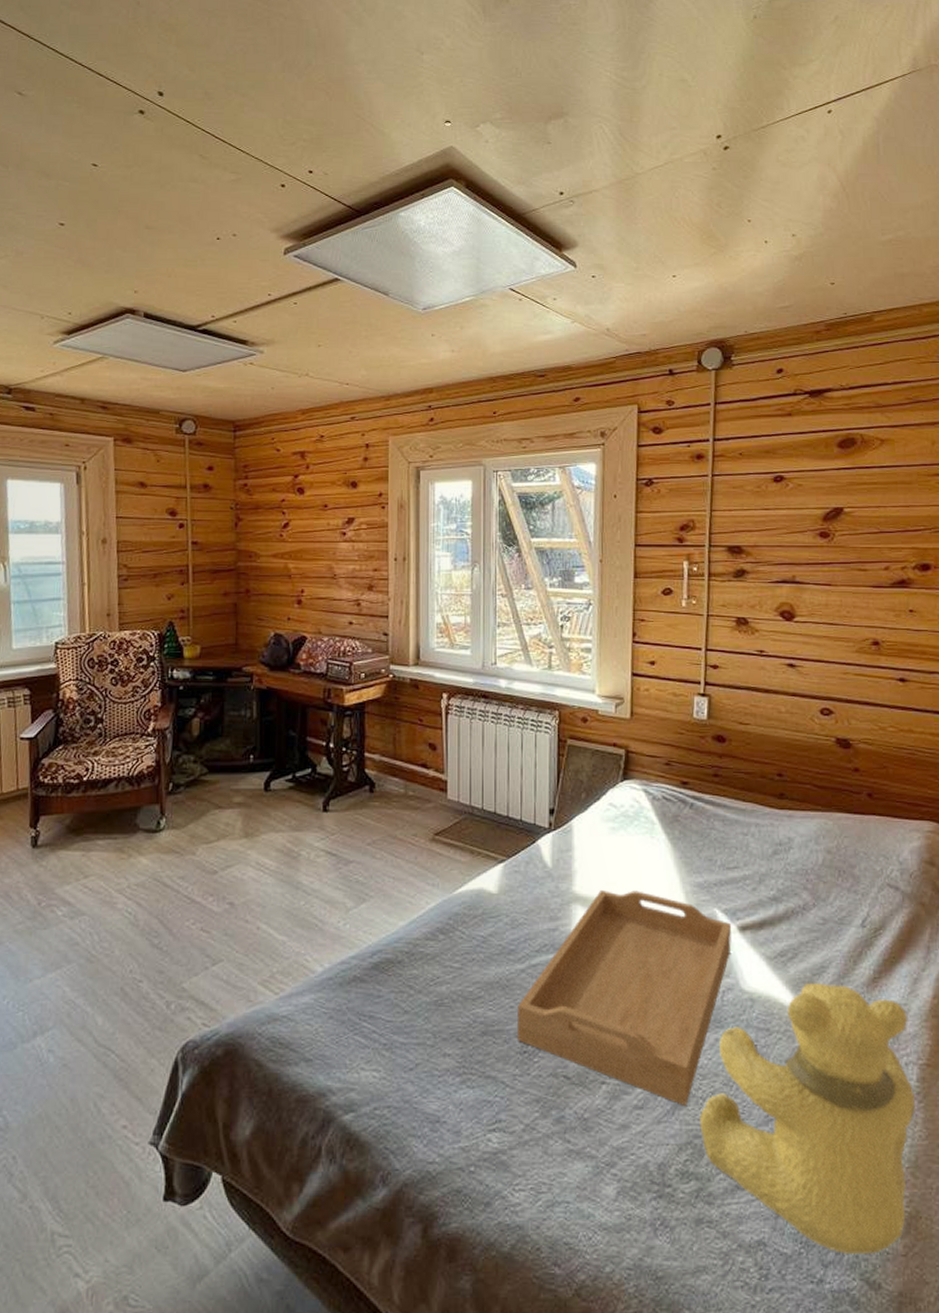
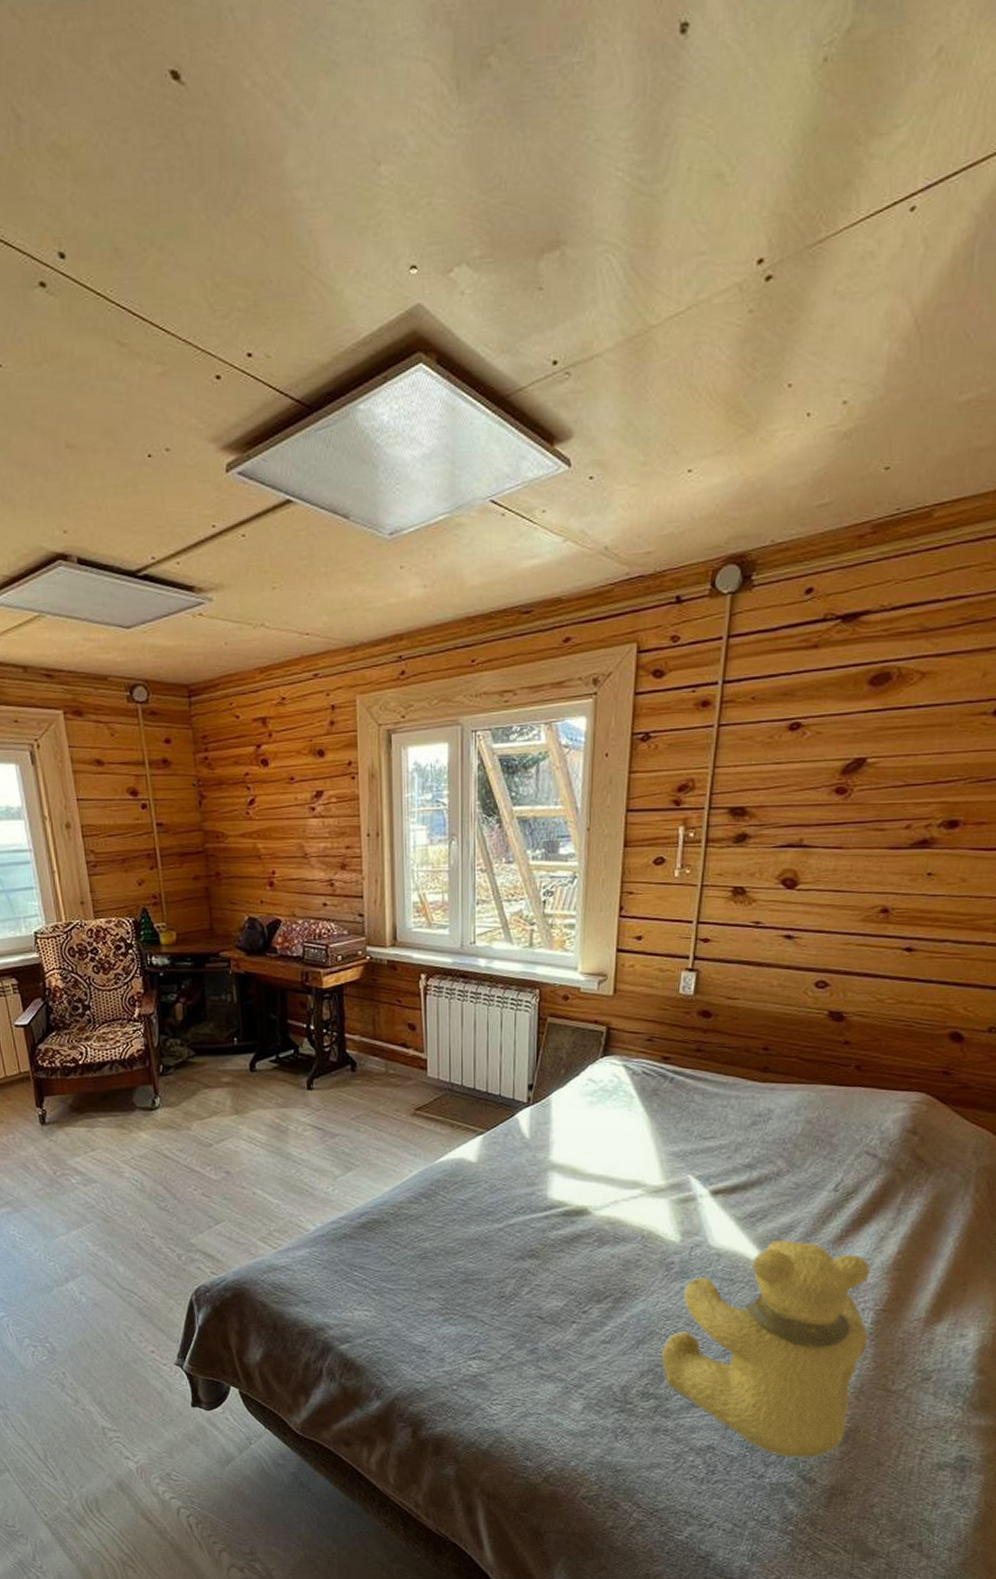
serving tray: present [516,889,732,1107] -> none [494,1158,705,1342]

